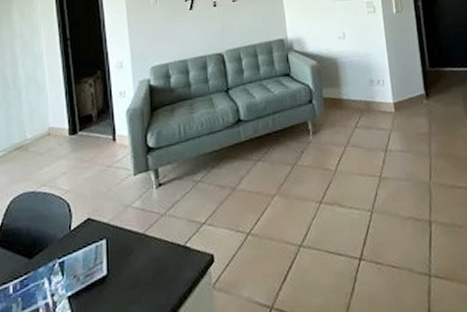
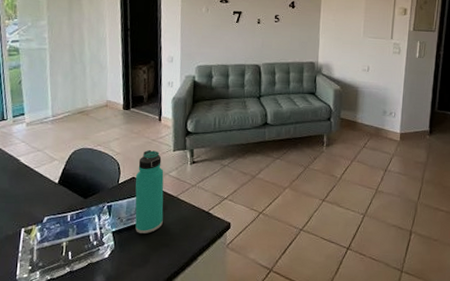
thermos bottle: none [91,179,130,292] -> present [135,150,164,234]

